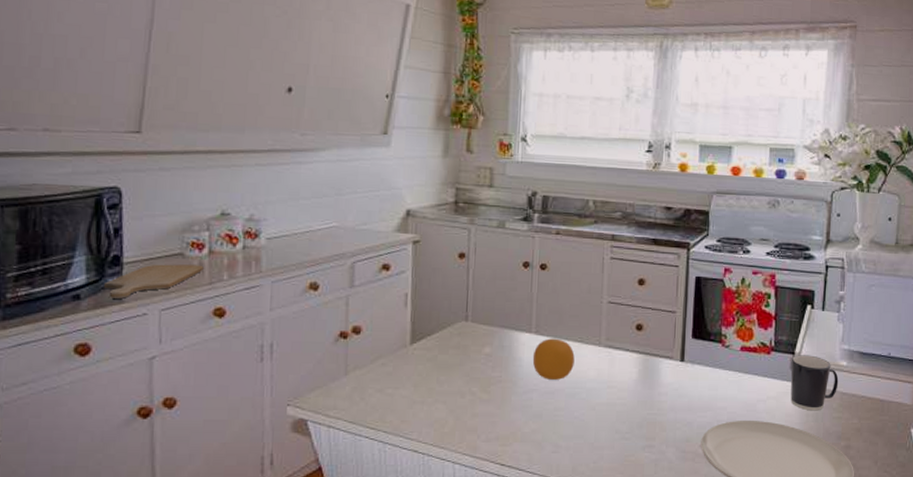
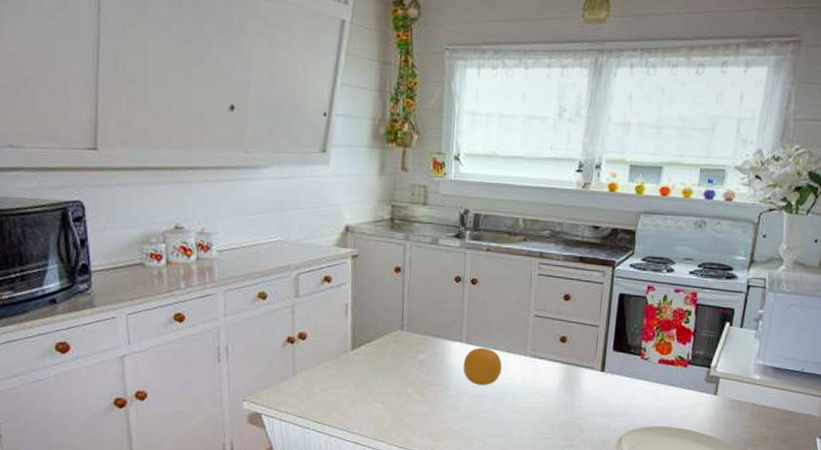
chopping board: present [104,264,204,300] -> none [76,272,163,304]
mug: present [790,355,839,411] -> none [703,368,751,420]

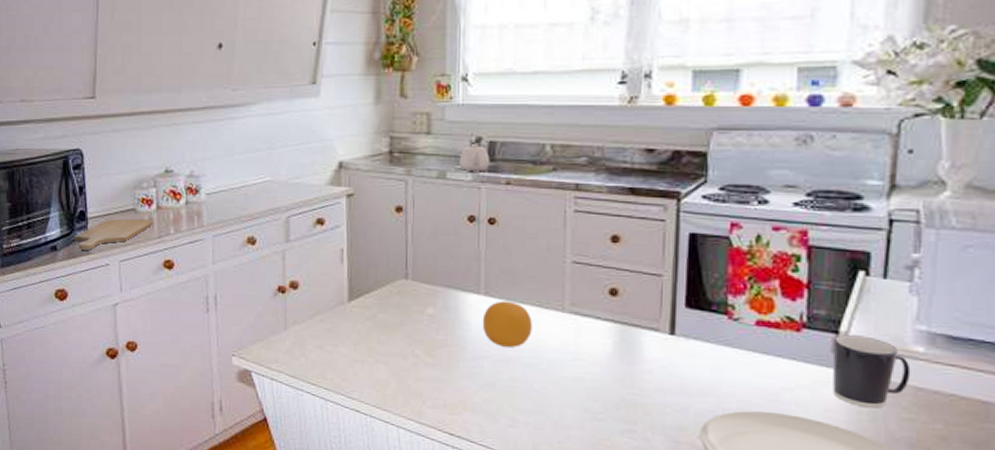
chopping board: none [76,272,163,304] -> present [74,219,153,251]
teapot: none [450,215,475,240] -> present [459,144,490,172]
mug: none [703,368,751,420] -> present [832,334,911,408]

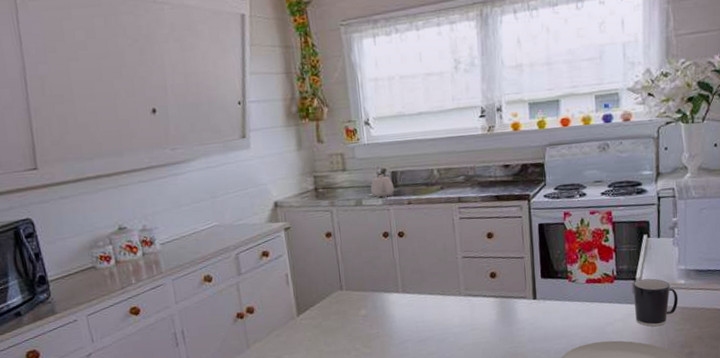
chopping board: present [74,219,153,251] -> none [37,274,115,312]
fruit: present [482,301,532,347] -> none [403,294,440,330]

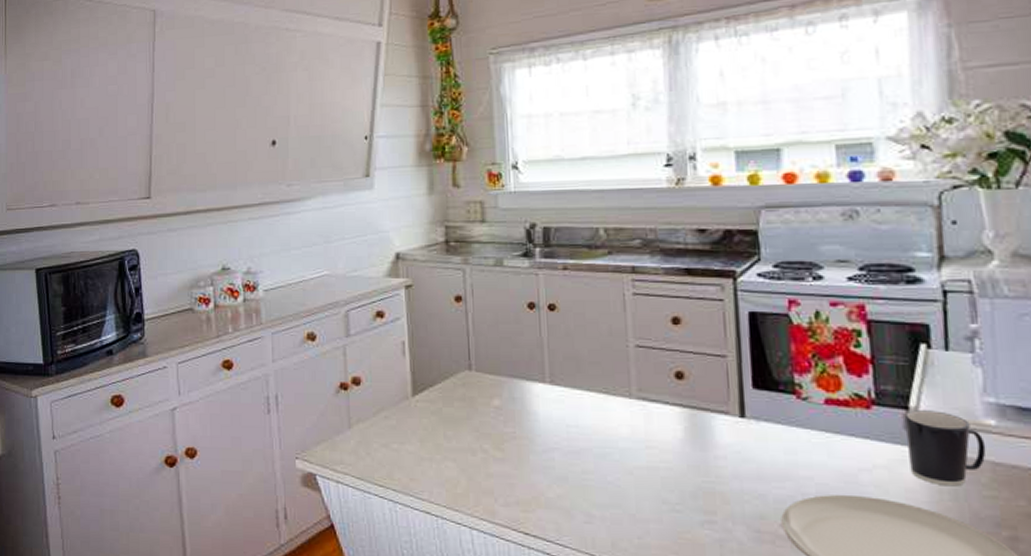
teapot: present [370,175,395,198] -> none [515,230,546,259]

